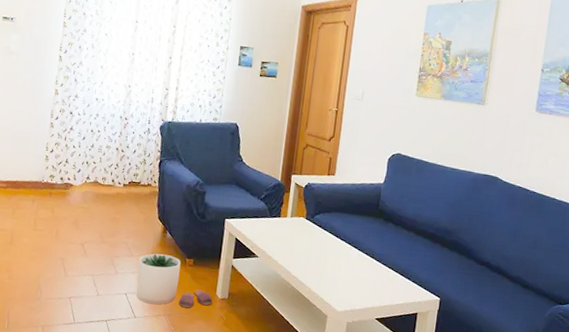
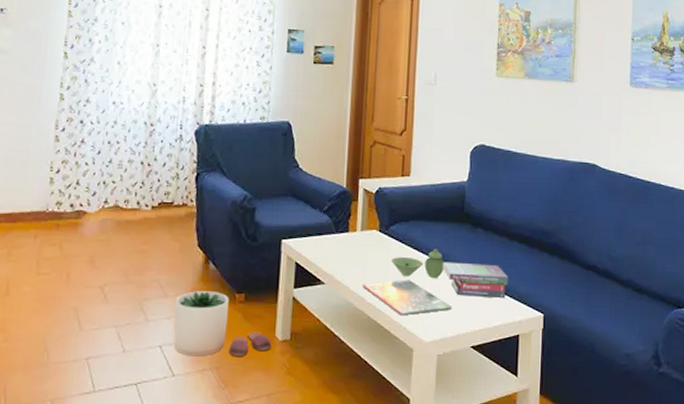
magazine: none [288,259,362,289] -> present [362,280,452,316]
decorative bowl: none [314,237,358,262] -> present [391,249,444,279]
books: none [356,248,413,283] -> present [442,261,509,299]

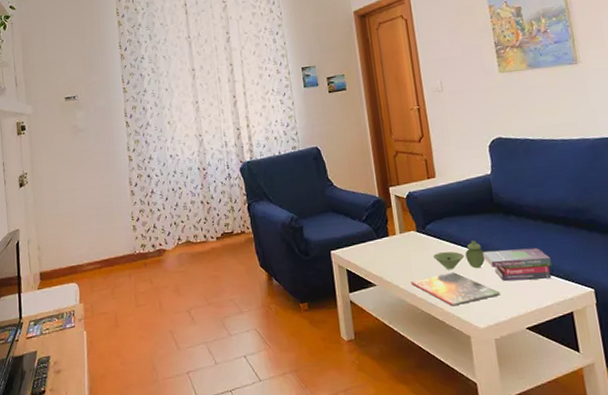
planter: present [173,291,229,357] -> none [250,303,299,363]
slippers: present [228,331,272,357] -> none [302,335,340,360]

